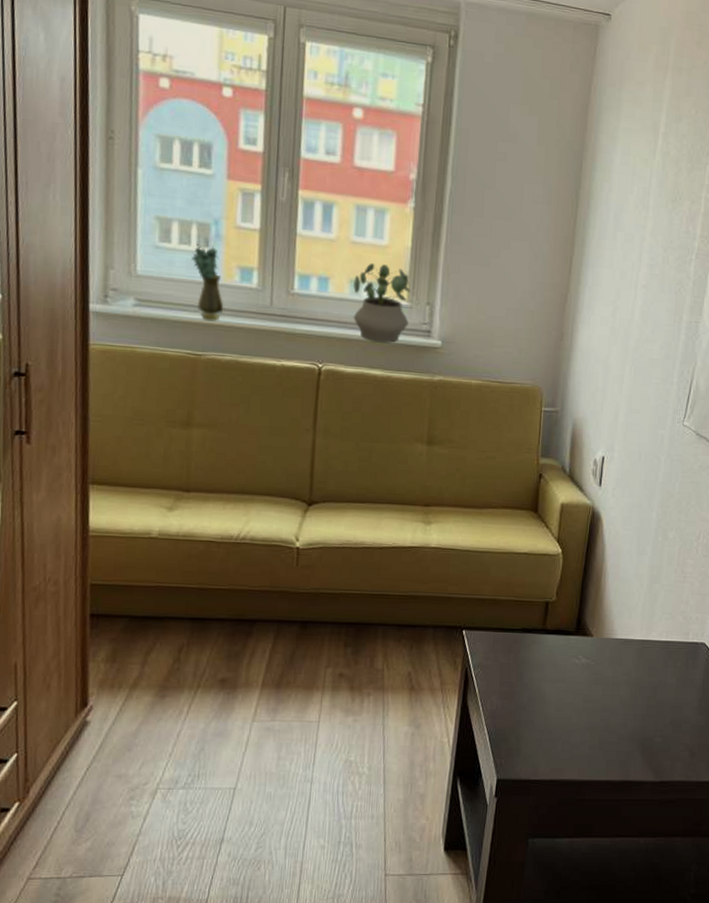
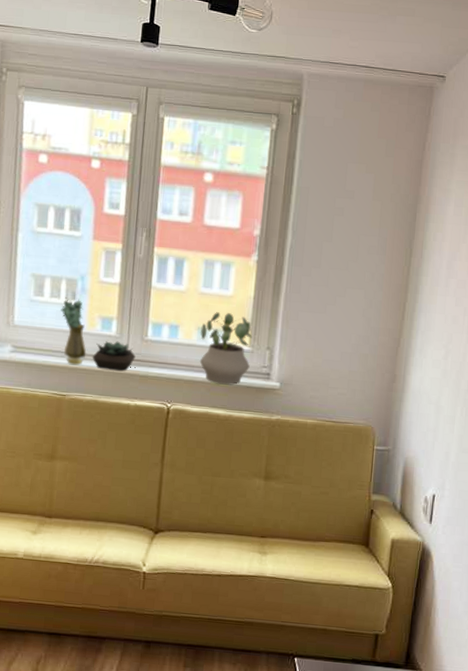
succulent plant: none [230,294,281,329] -> present [92,341,136,372]

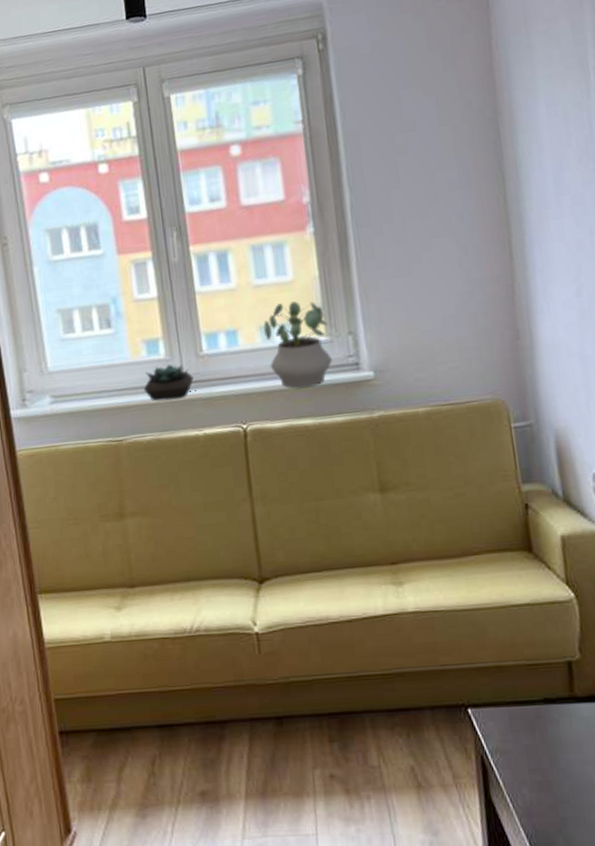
vase: present [60,297,87,366] -> none [97,325,137,404]

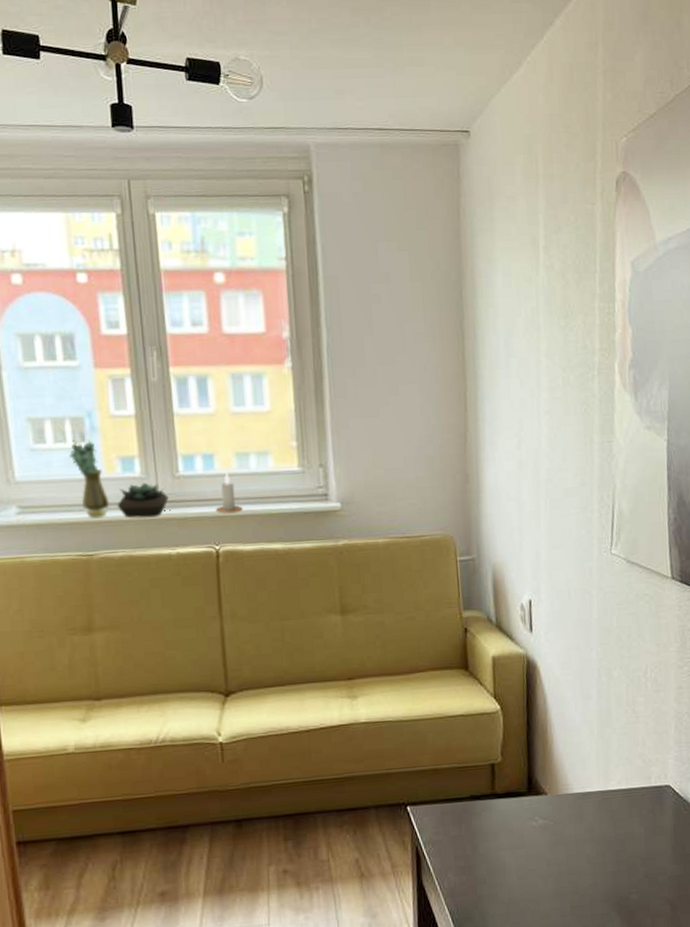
vase: none [97,325,137,404] -> present [69,439,110,519]
candle: none [240,347,269,391] -> present [215,472,243,514]
potted plant: present [263,301,332,390] -> none [240,431,303,515]

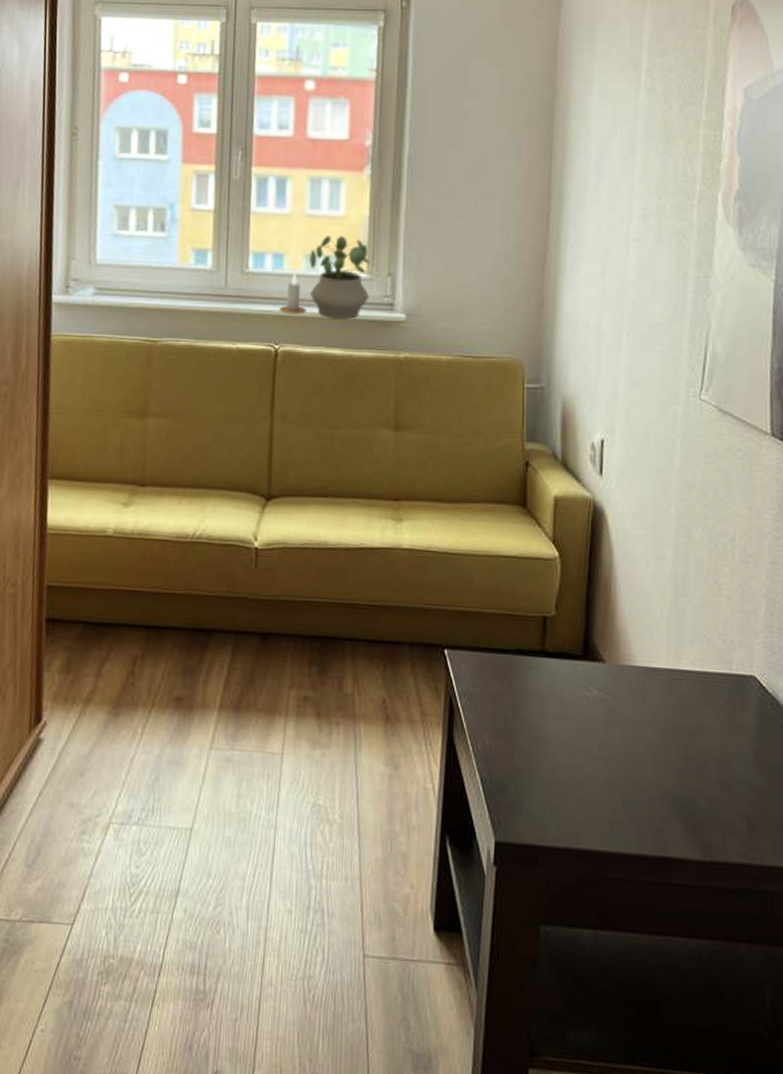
vase: present [69,439,110,519] -> none [148,229,179,306]
succulent plant: present [116,482,169,519] -> none [185,275,236,311]
potted plant: none [240,431,303,515] -> present [309,236,370,320]

